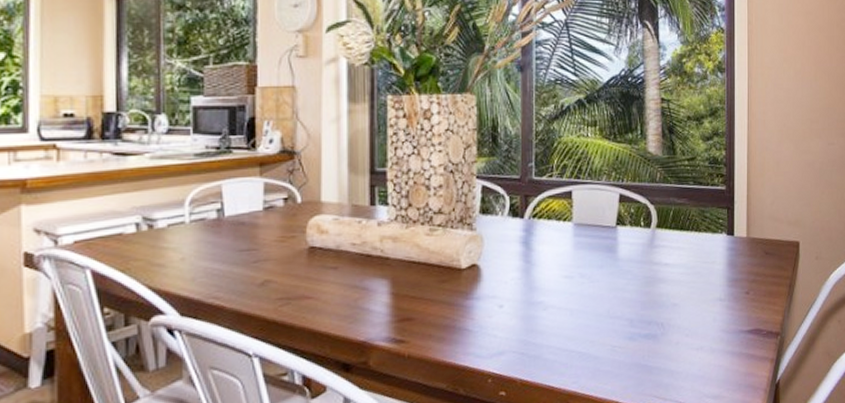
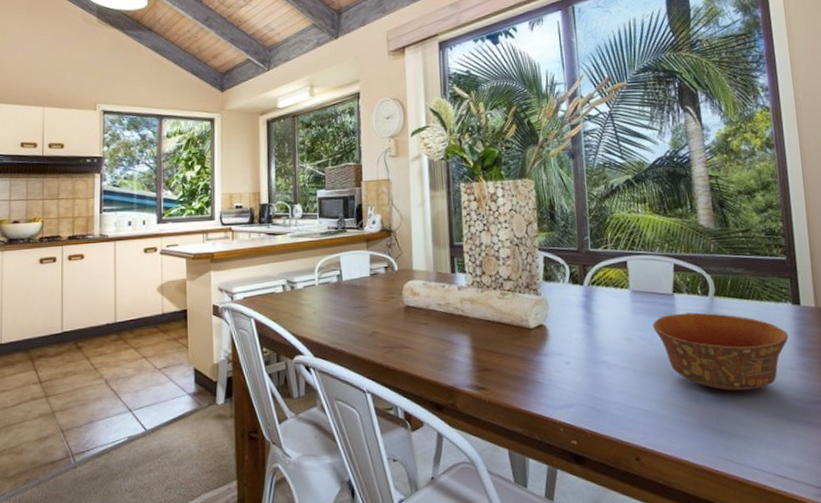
bowl: none [594,245,720,326] -> present [653,312,788,391]

